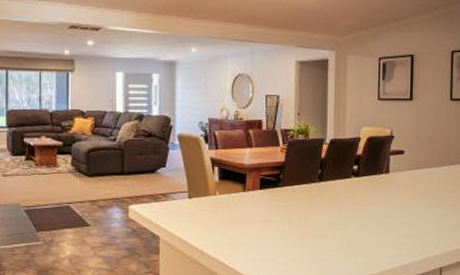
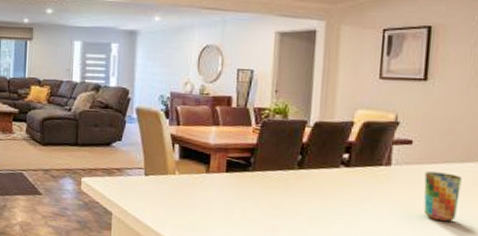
cup: none [414,176,440,216] -> present [423,171,462,222]

